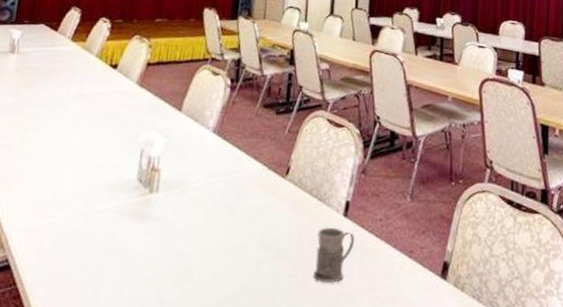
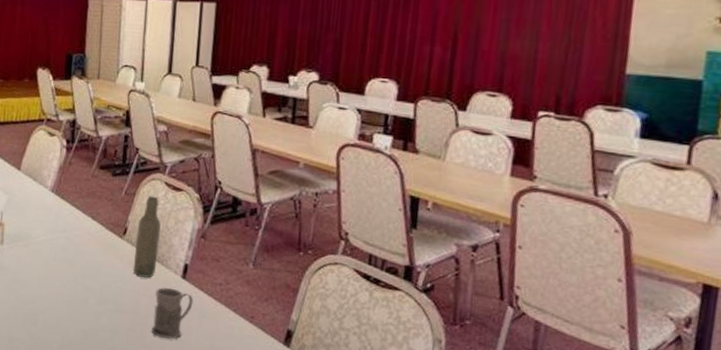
bottle: none [295,133,323,218] -> present [133,195,161,278]

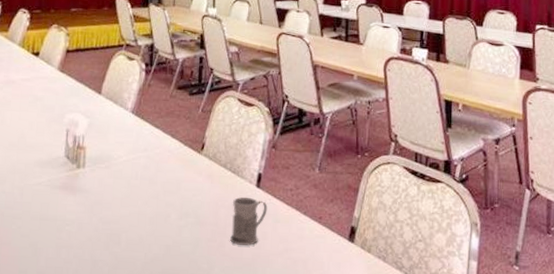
bottle: present [133,195,161,278] -> none [211,112,236,189]

